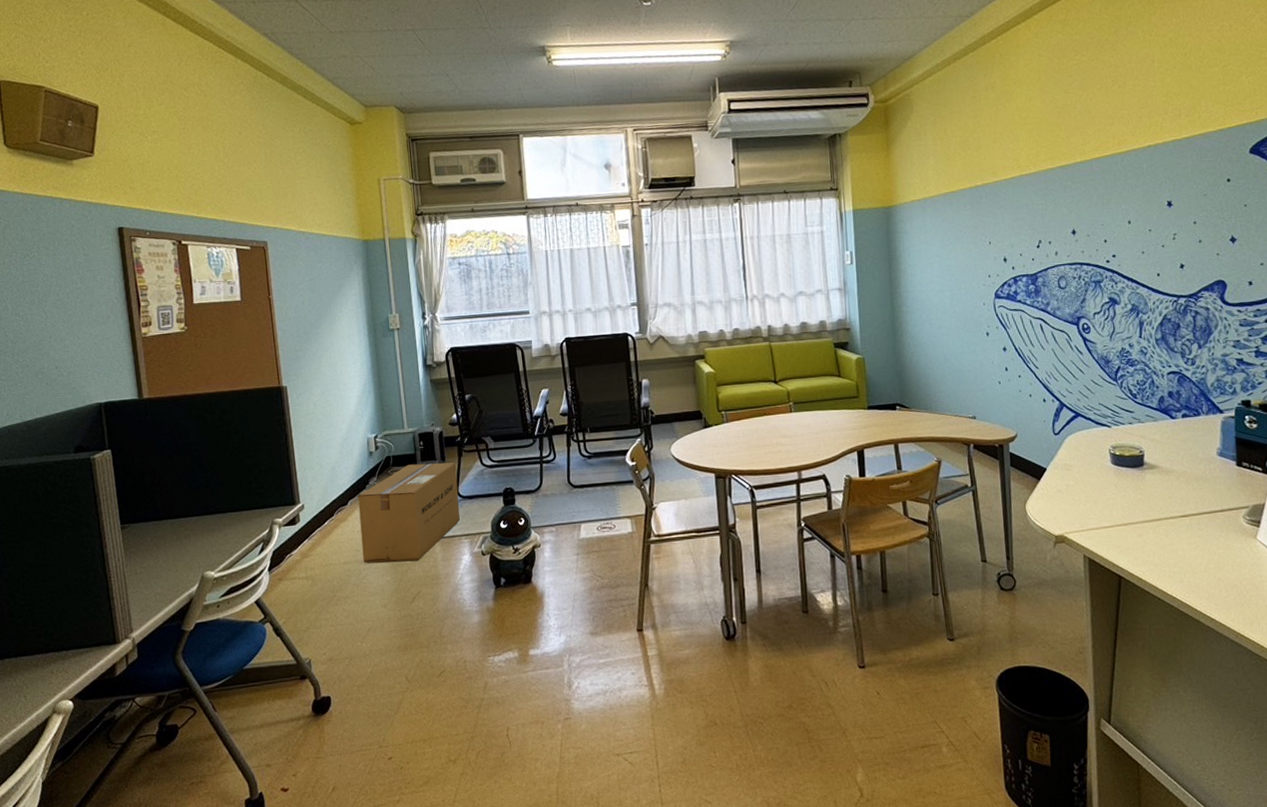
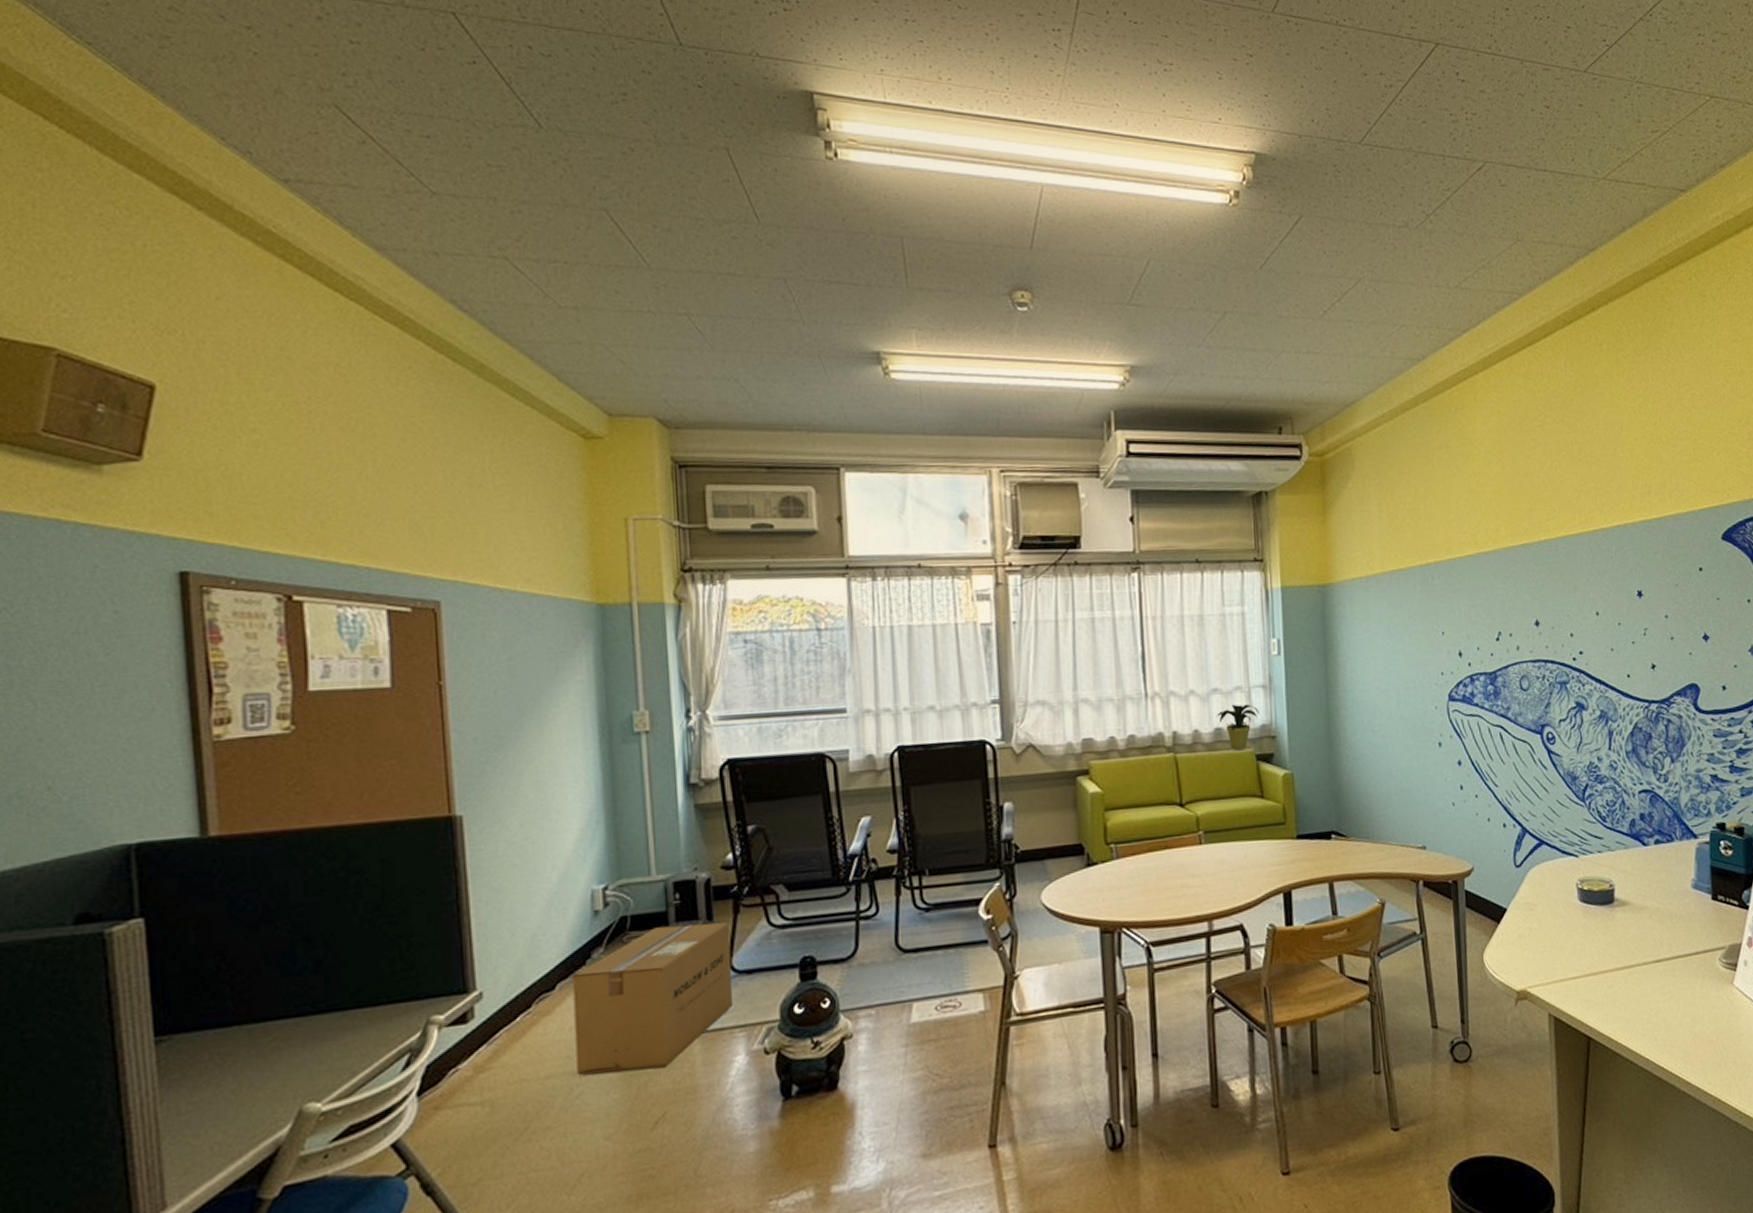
potted plant: none [802,303,836,340] -> present [1217,704,1259,751]

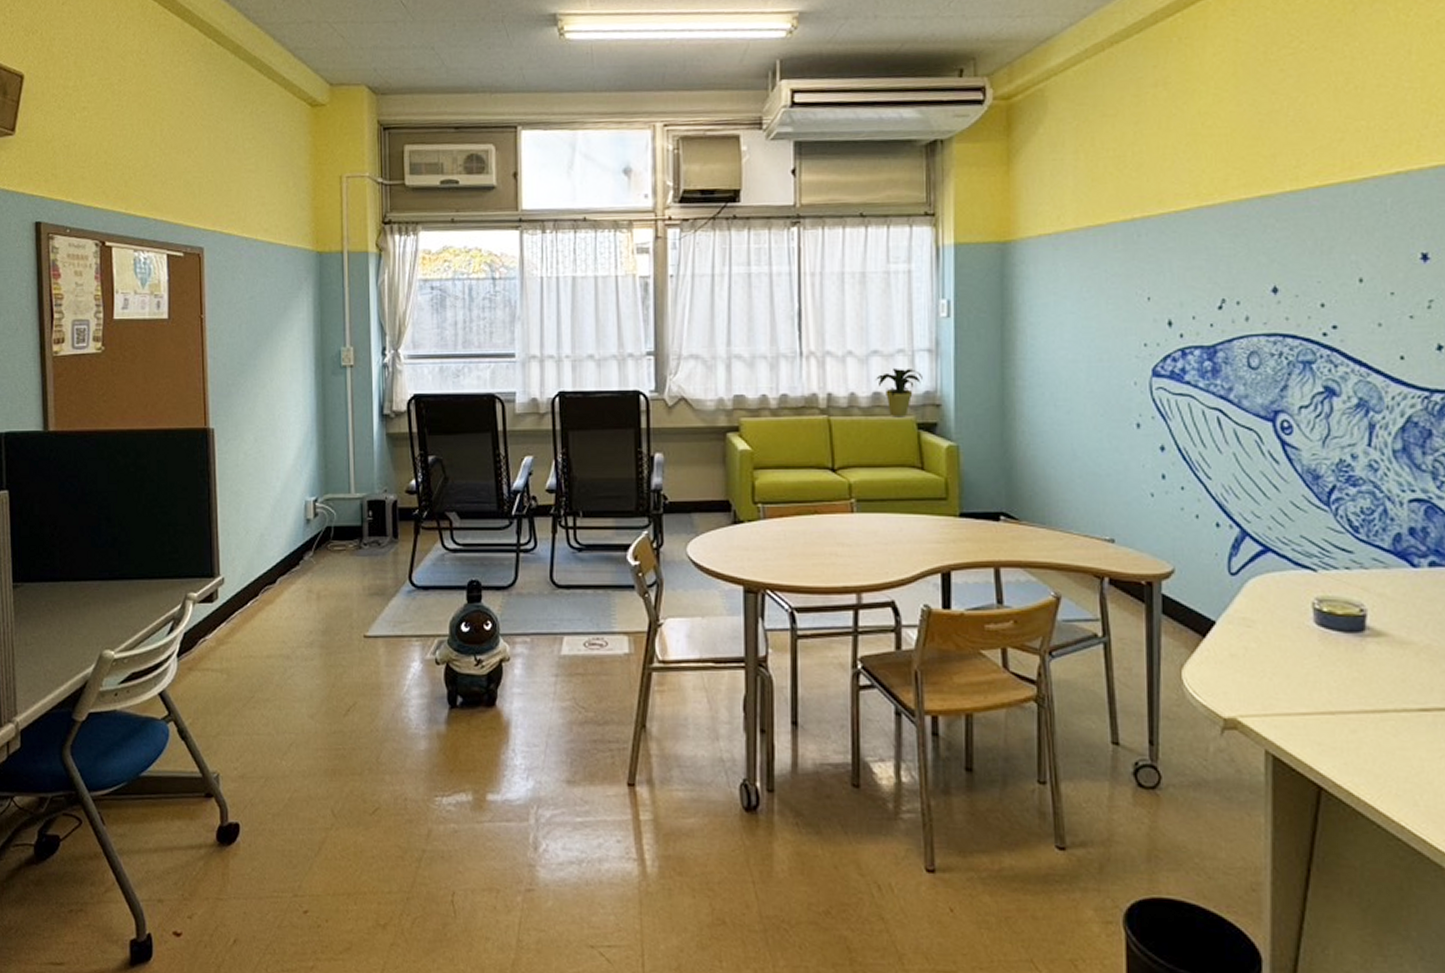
box: present [572,922,733,1076] -> none [289,539,412,663]

